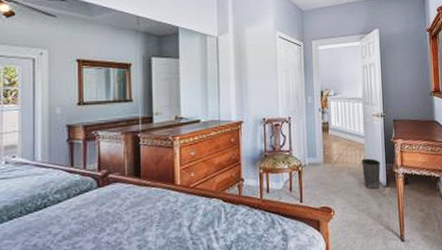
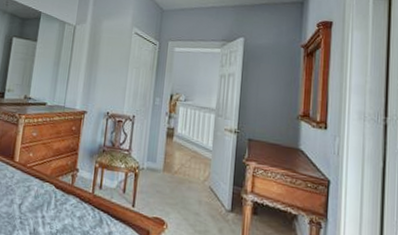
waste basket: present [361,158,381,189] -> none [204,175,227,212]

